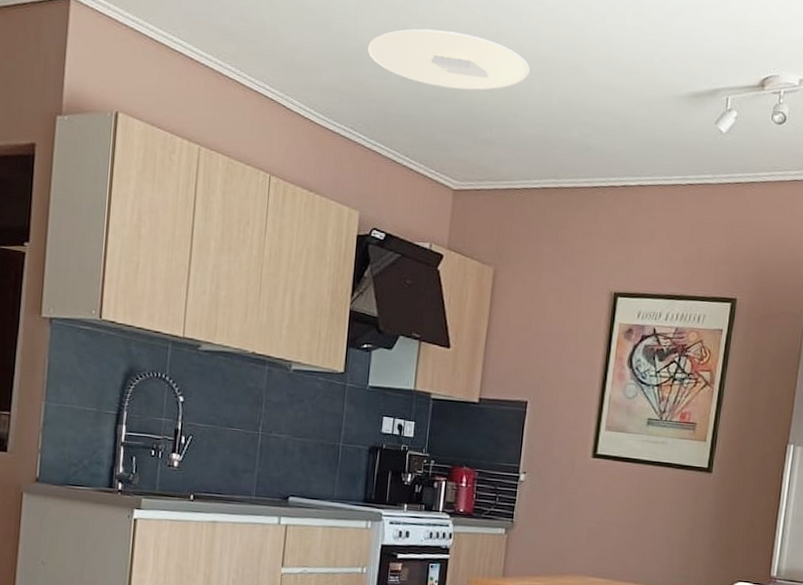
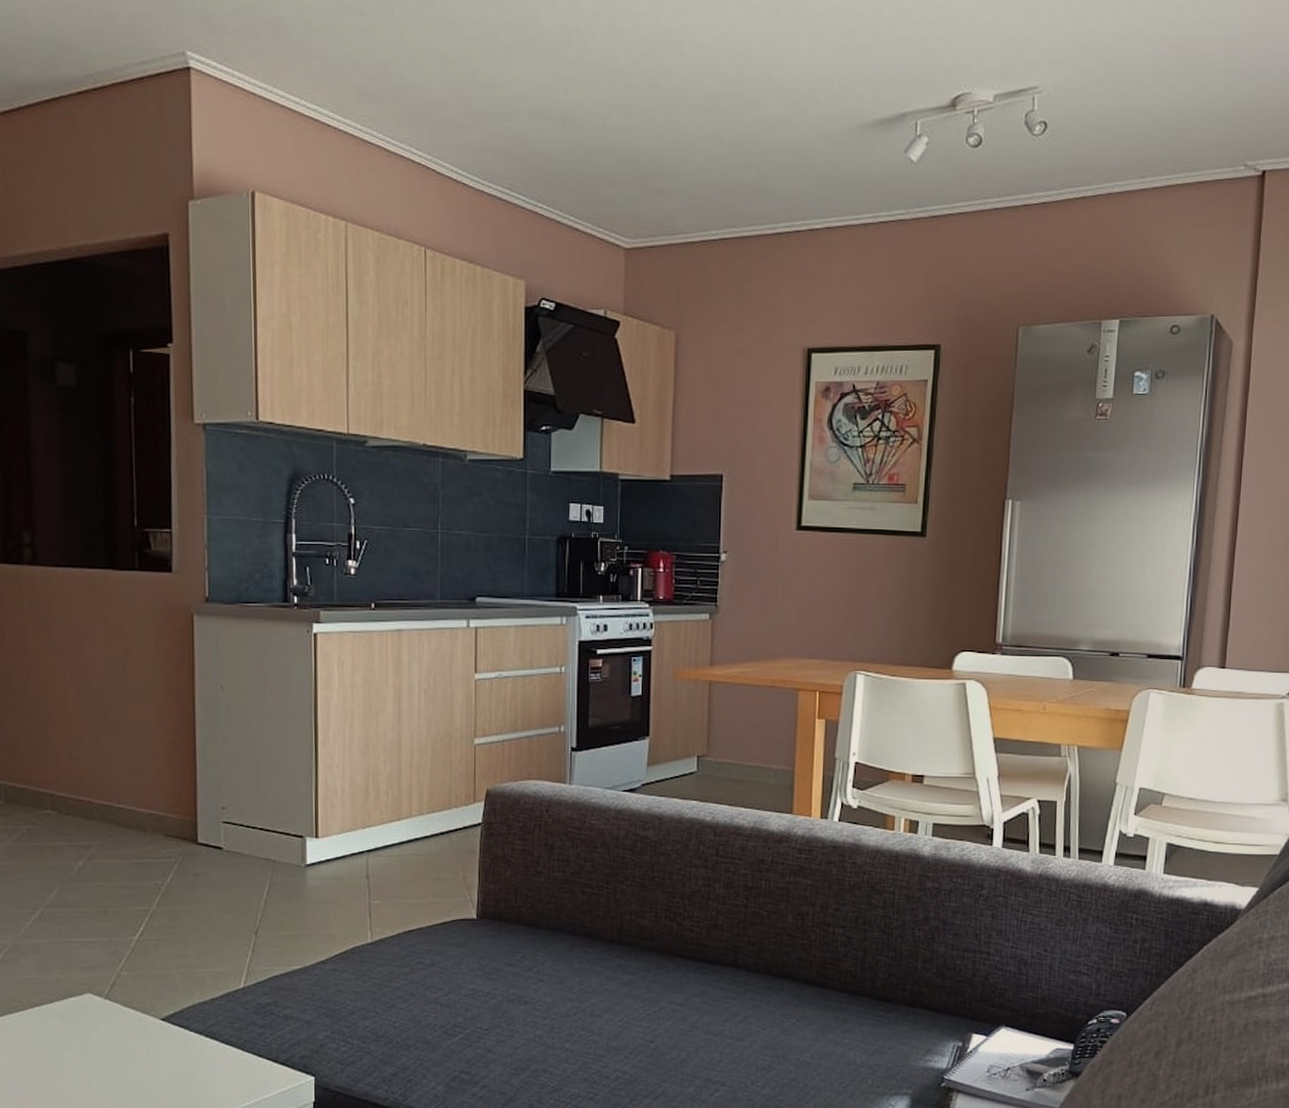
ceiling light: present [368,28,530,91] -> none [519,71,698,136]

